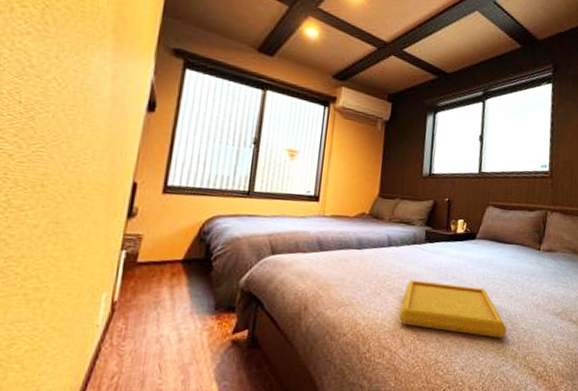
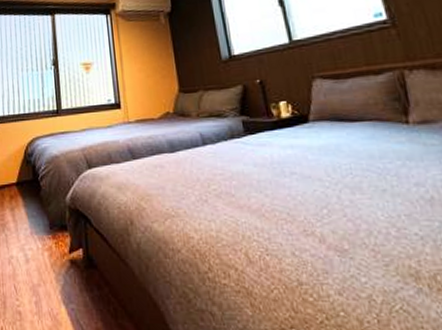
serving tray: present [399,280,508,338] -> none [235,180,393,250]

